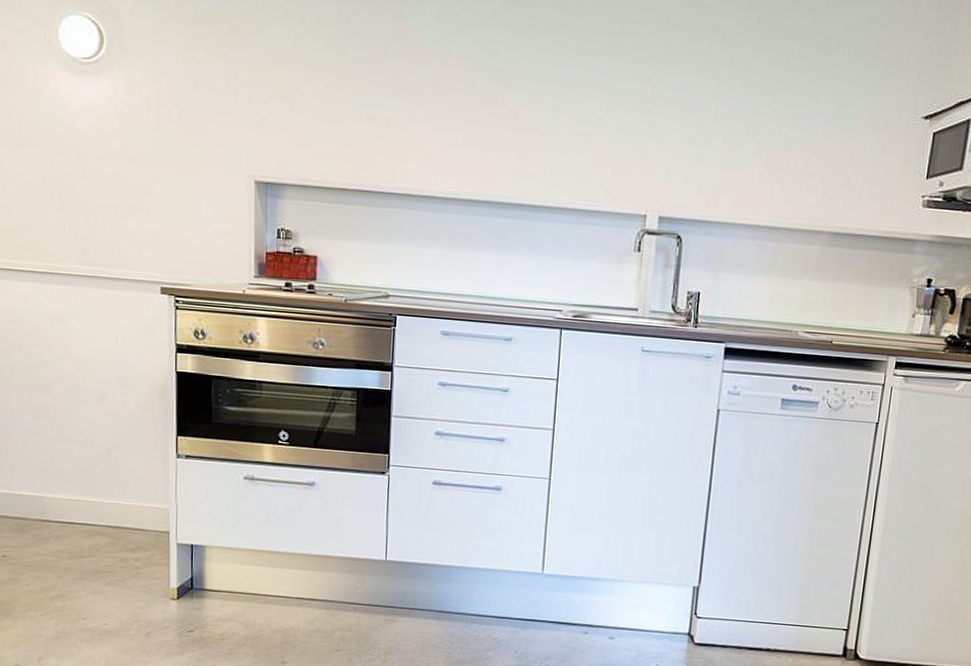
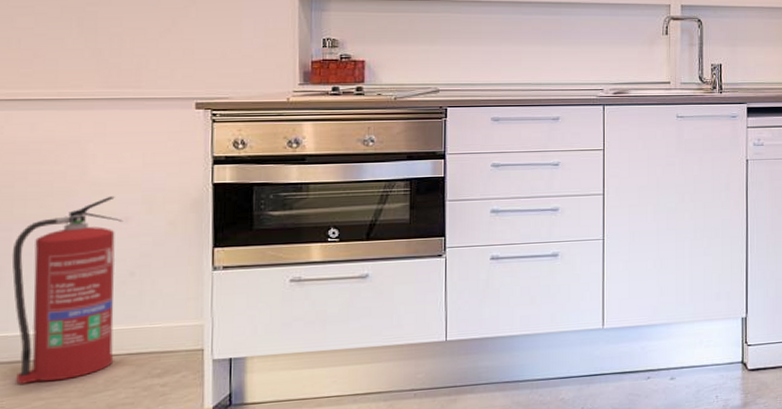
fire extinguisher: none [12,373,101,541] -> present [11,195,123,384]

